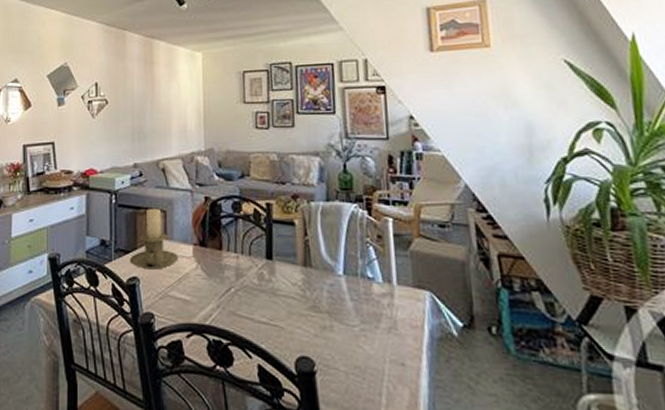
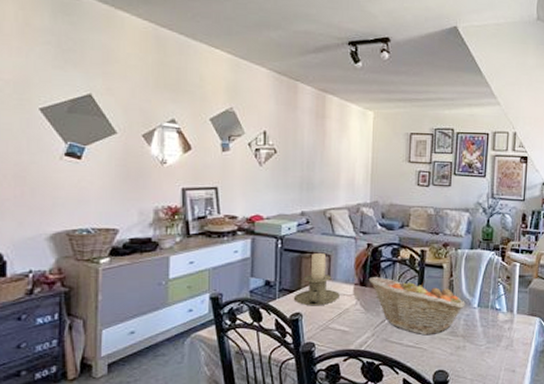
fruit basket: none [208,235,327,310] -> present [368,276,466,336]

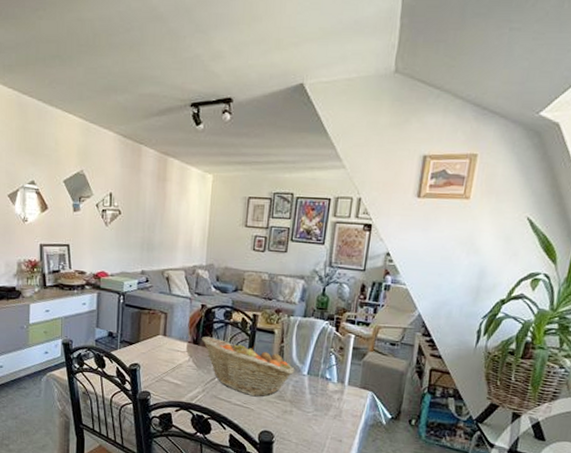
candle holder: present [293,252,340,306] -> none [132,309,174,359]

